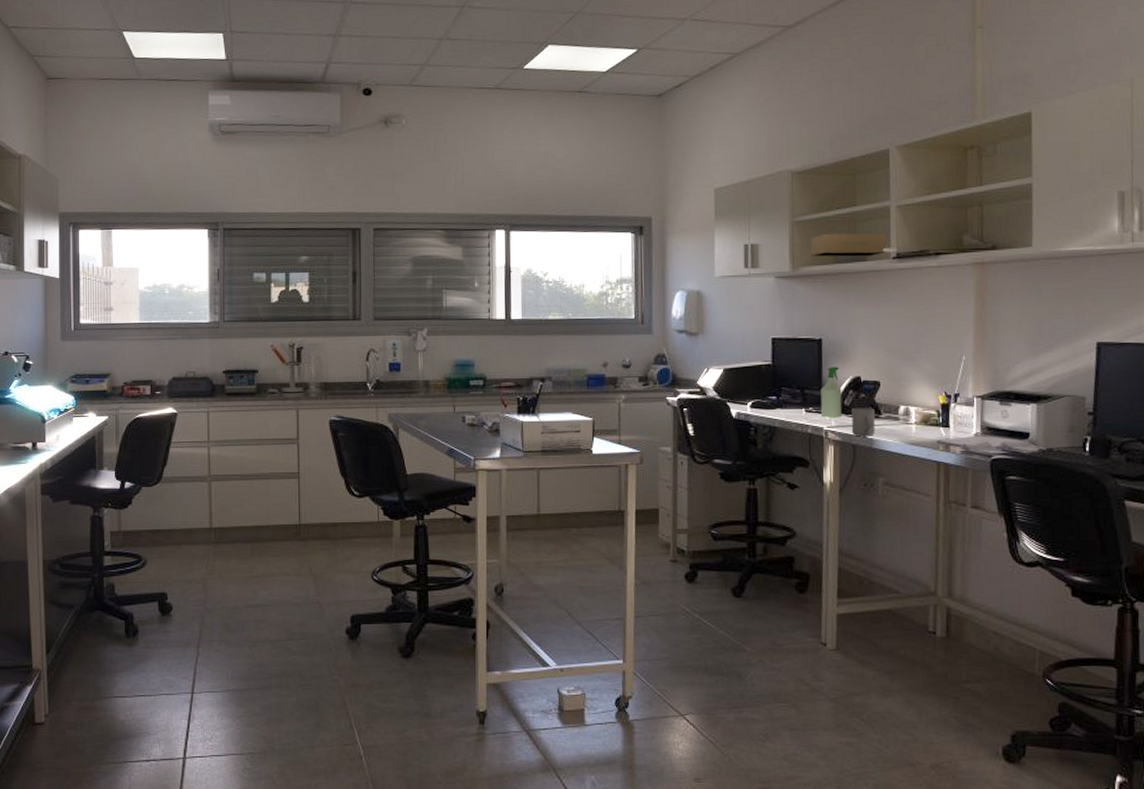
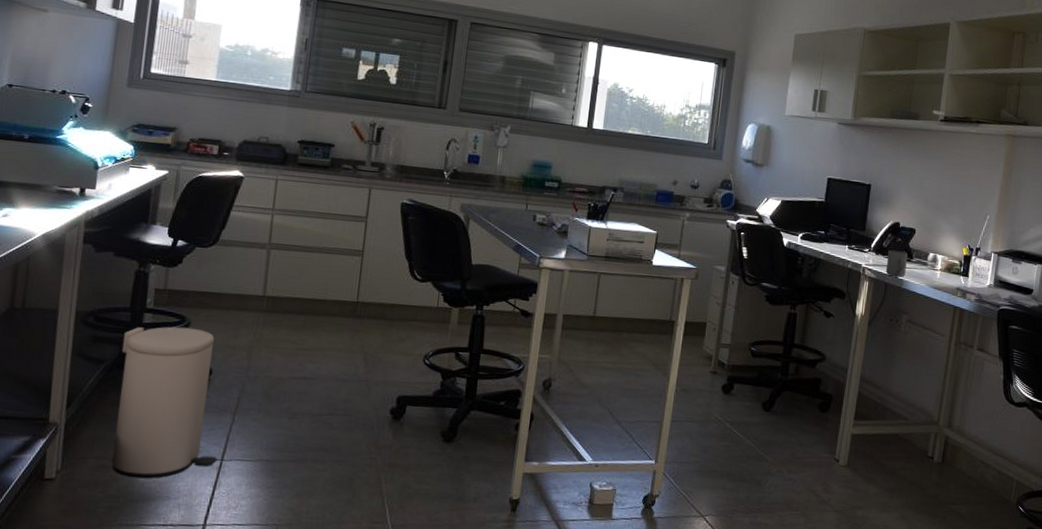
pedal bin: none [88,566,188,717] -> present [111,326,217,479]
box: present [810,233,887,257] -> none [871,89,938,117]
spray bottle: present [821,367,842,418] -> none [862,211,883,257]

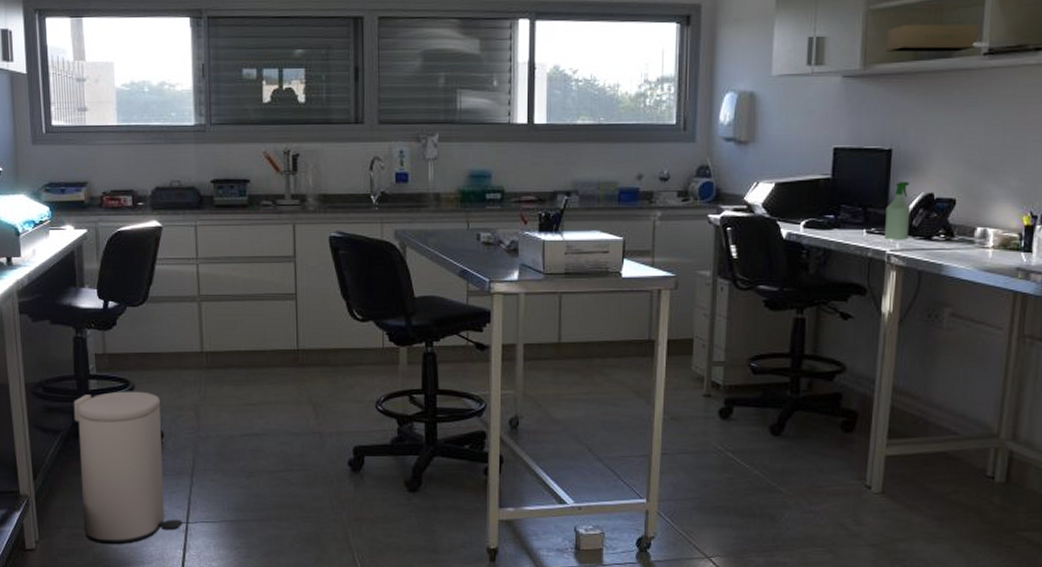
spray bottle: none [862,211,883,257] -> present [885,182,911,240]
box: none [871,89,938,117] -> present [887,24,979,53]
mug: present [885,250,908,278] -> none [918,229,947,262]

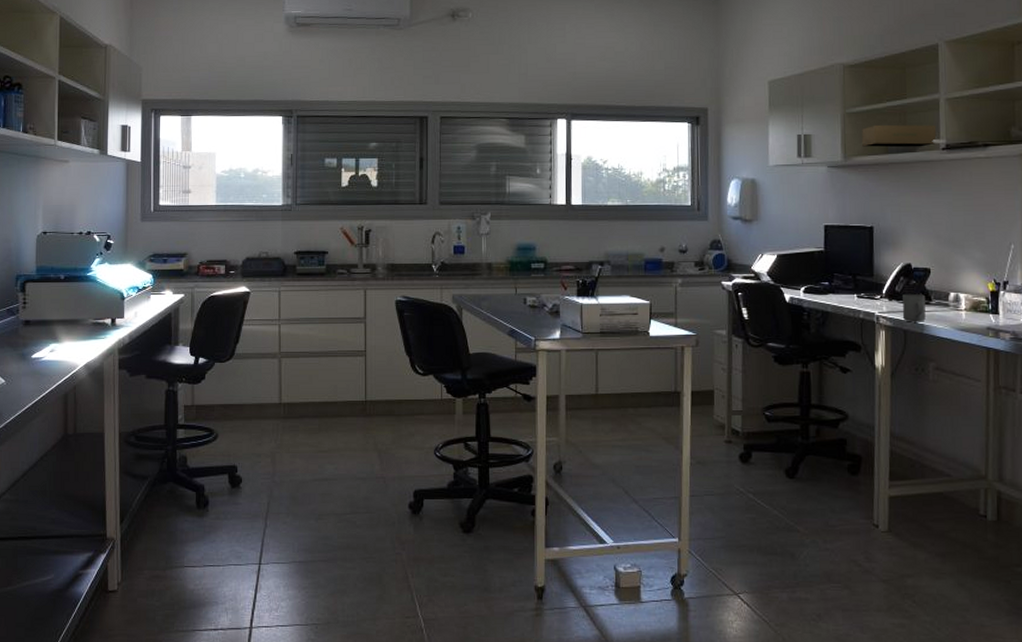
pedal bin: present [73,391,183,545] -> none [161,439,256,586]
spray bottle: present [885,182,911,240] -> none [872,254,893,303]
mug: none [918,229,947,262] -> present [902,294,926,322]

